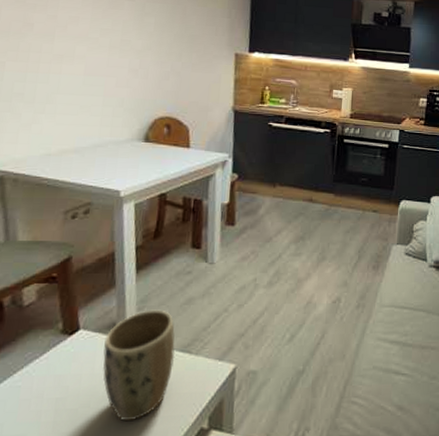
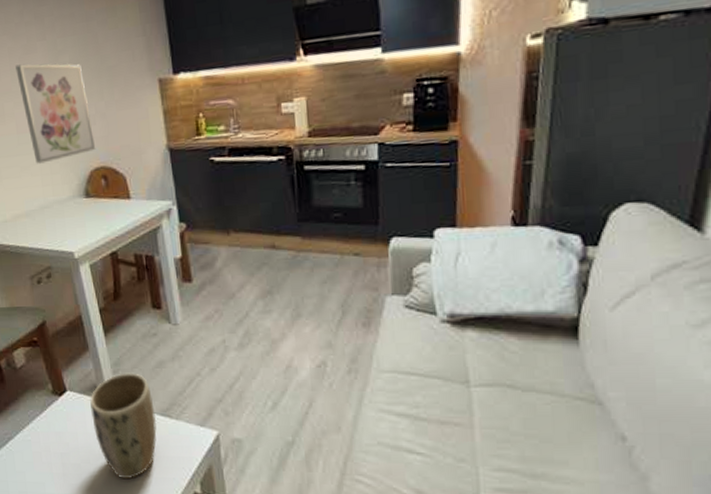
wall art: none [96,16,165,106] -> present [15,64,96,164]

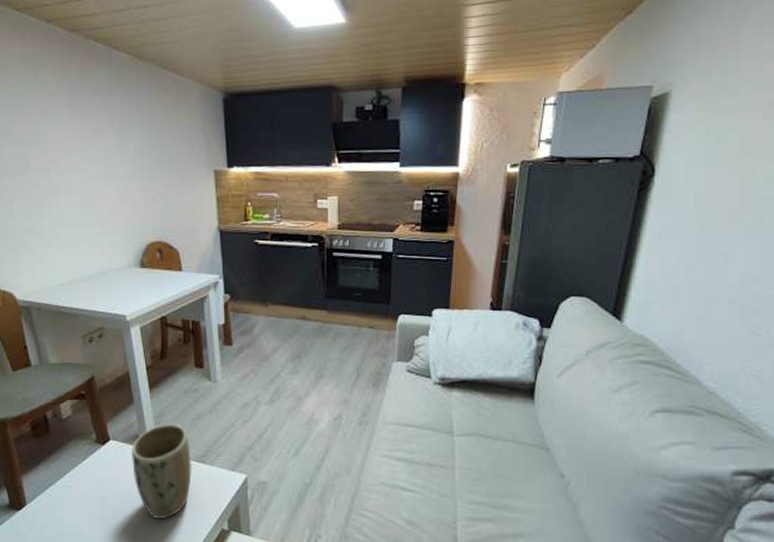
wall art: present [15,64,96,164] -> none [83,145,154,235]

